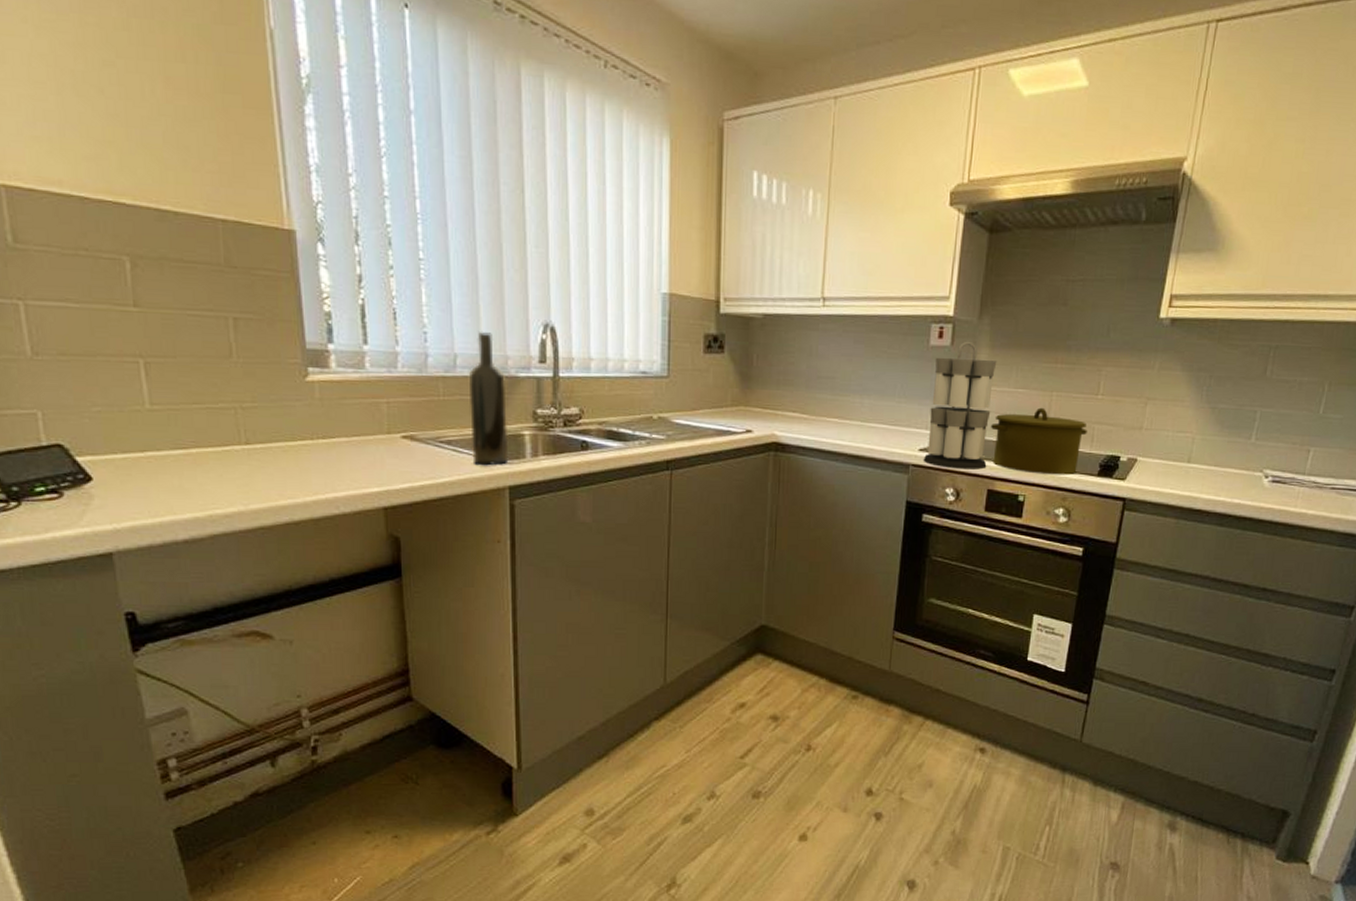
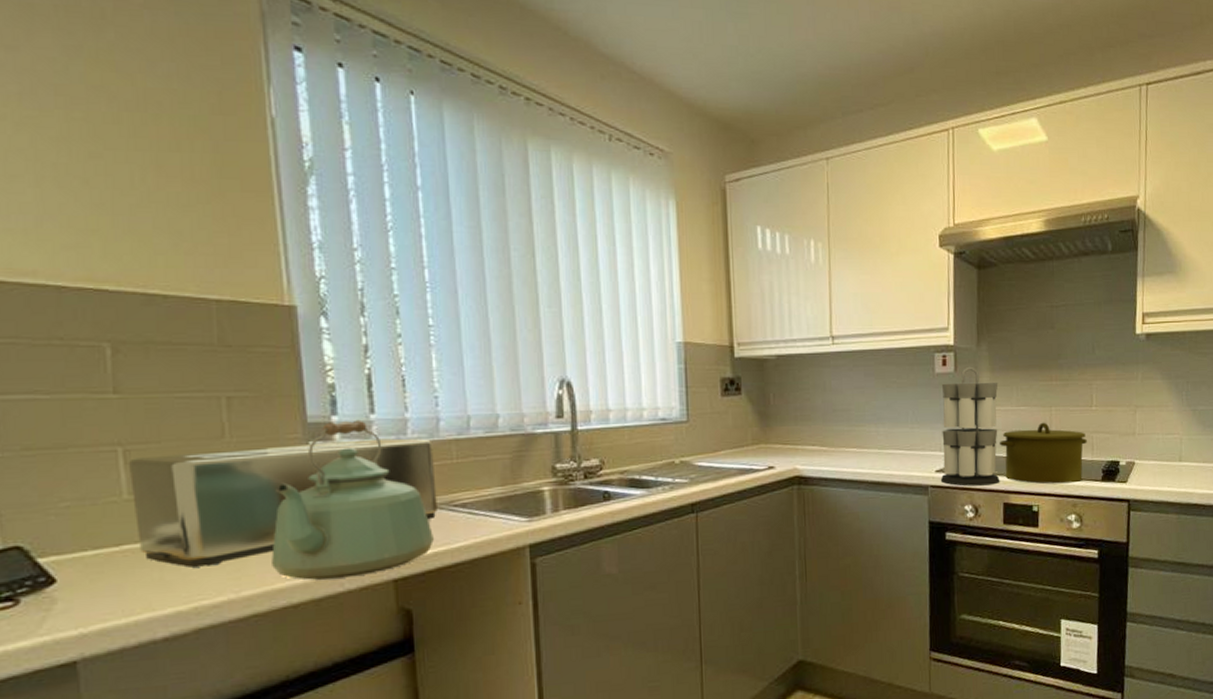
toaster: none [149,369,424,478] -> present [129,438,437,568]
kettle: none [275,349,421,501] -> present [271,419,434,580]
wine bottle: present [468,331,509,466] -> none [482,391,528,527]

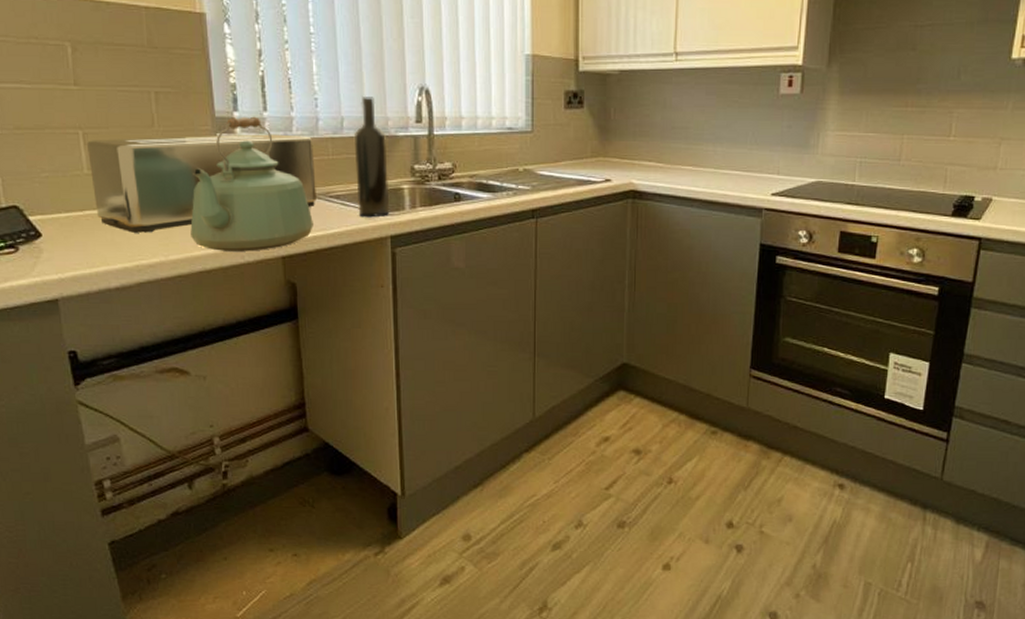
wine bottle: none [482,391,528,527] -> present [353,95,390,217]
spice rack: present [940,366,1000,487] -> none [775,88,847,213]
cooking pot: present [1000,422,1087,485] -> none [842,150,940,216]

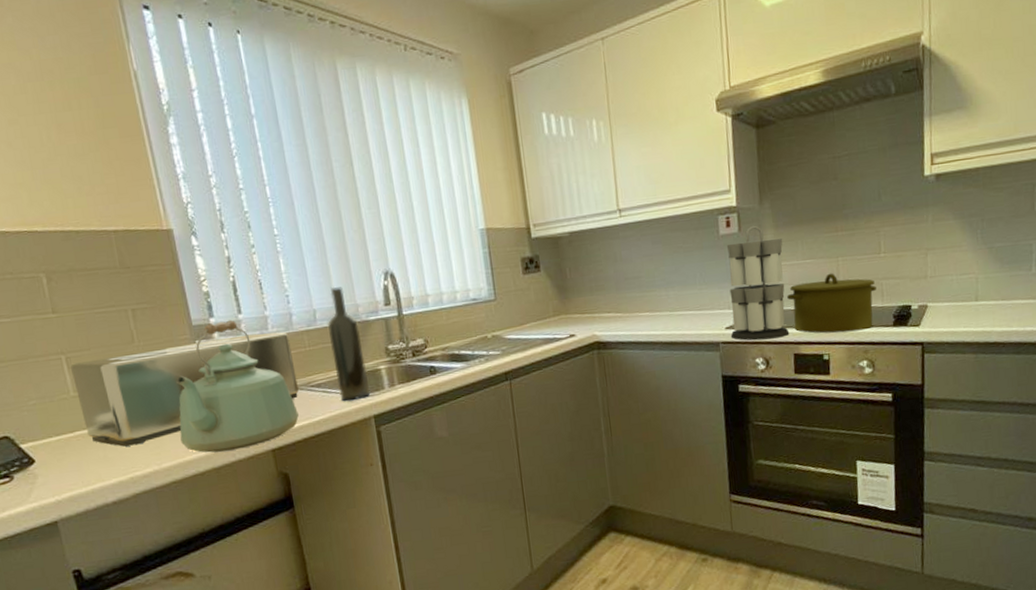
spice rack: none [775,88,847,213] -> present [726,225,790,341]
cooking pot: none [842,150,940,216] -> present [787,273,876,334]

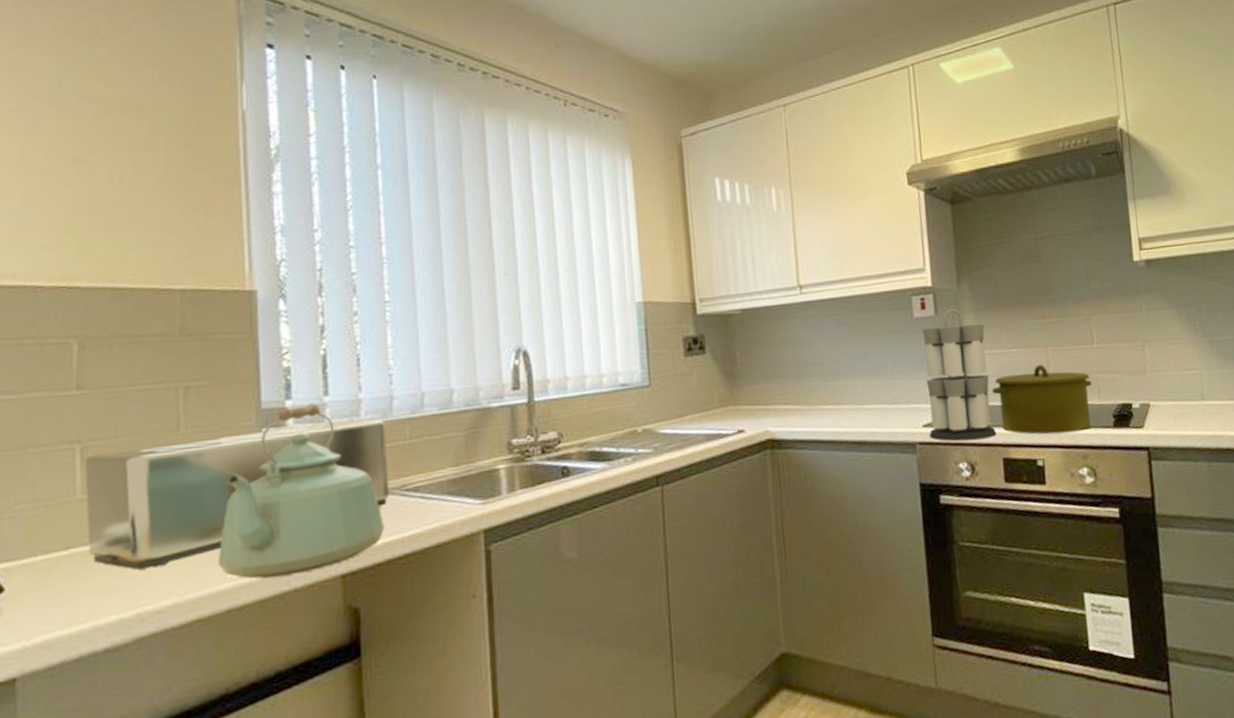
wine bottle: present [327,286,371,402] -> none [436,365,483,511]

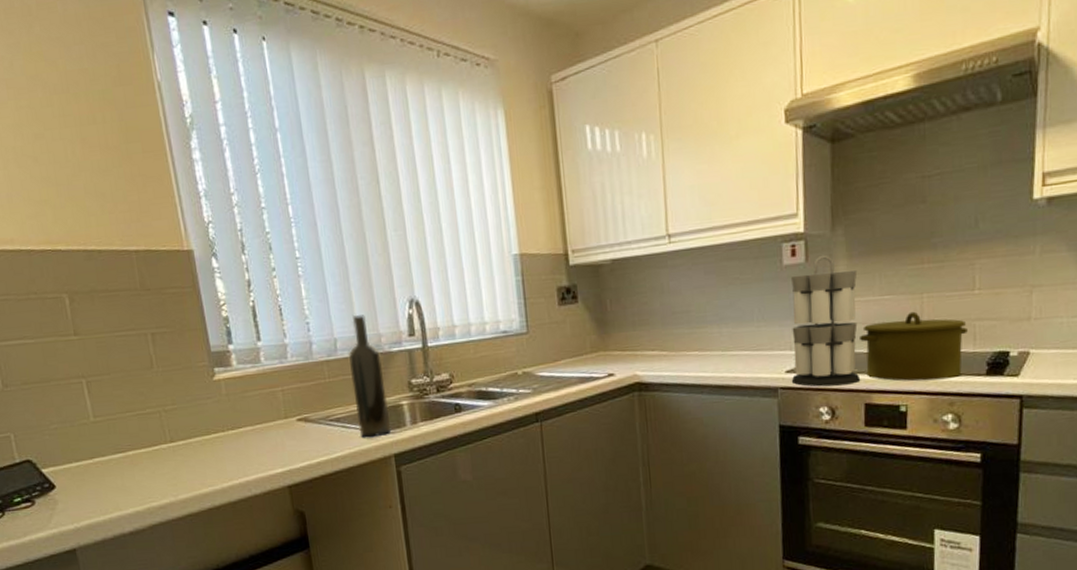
toaster: present [85,419,389,570] -> none [91,361,317,476]
kettle: present [218,403,384,579] -> none [194,347,316,486]
wine bottle: none [436,365,483,511] -> present [348,314,391,438]

